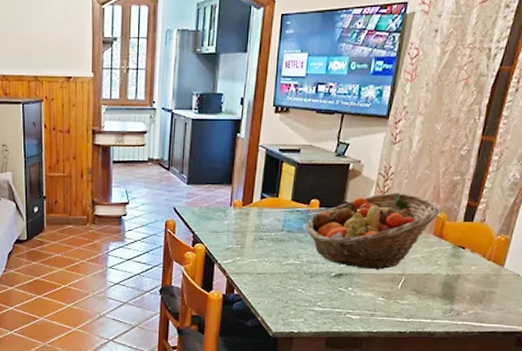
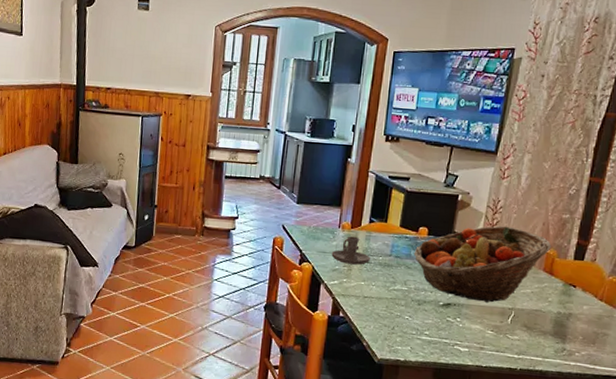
candle holder: none [224,214,264,242] -> present [331,236,371,265]

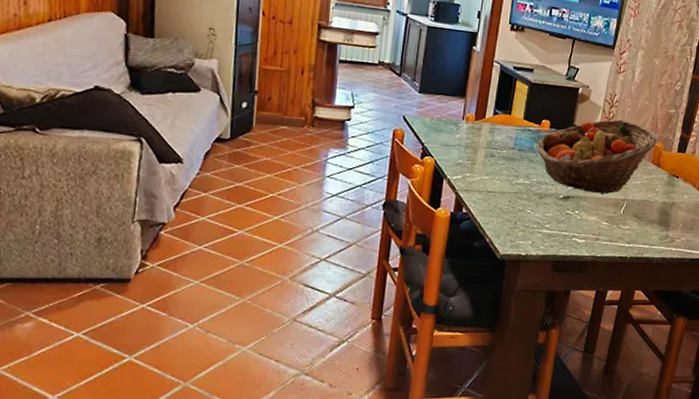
candle holder: present [331,236,371,265] -> none [454,128,495,159]

